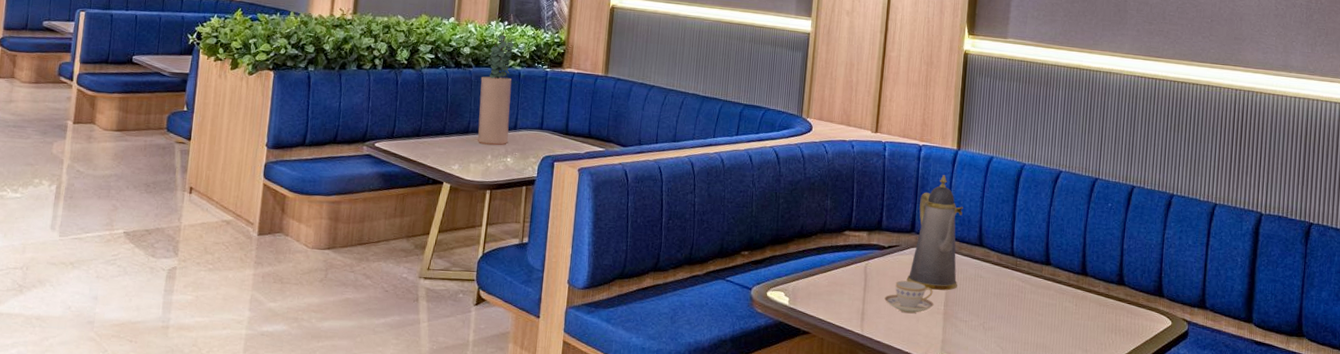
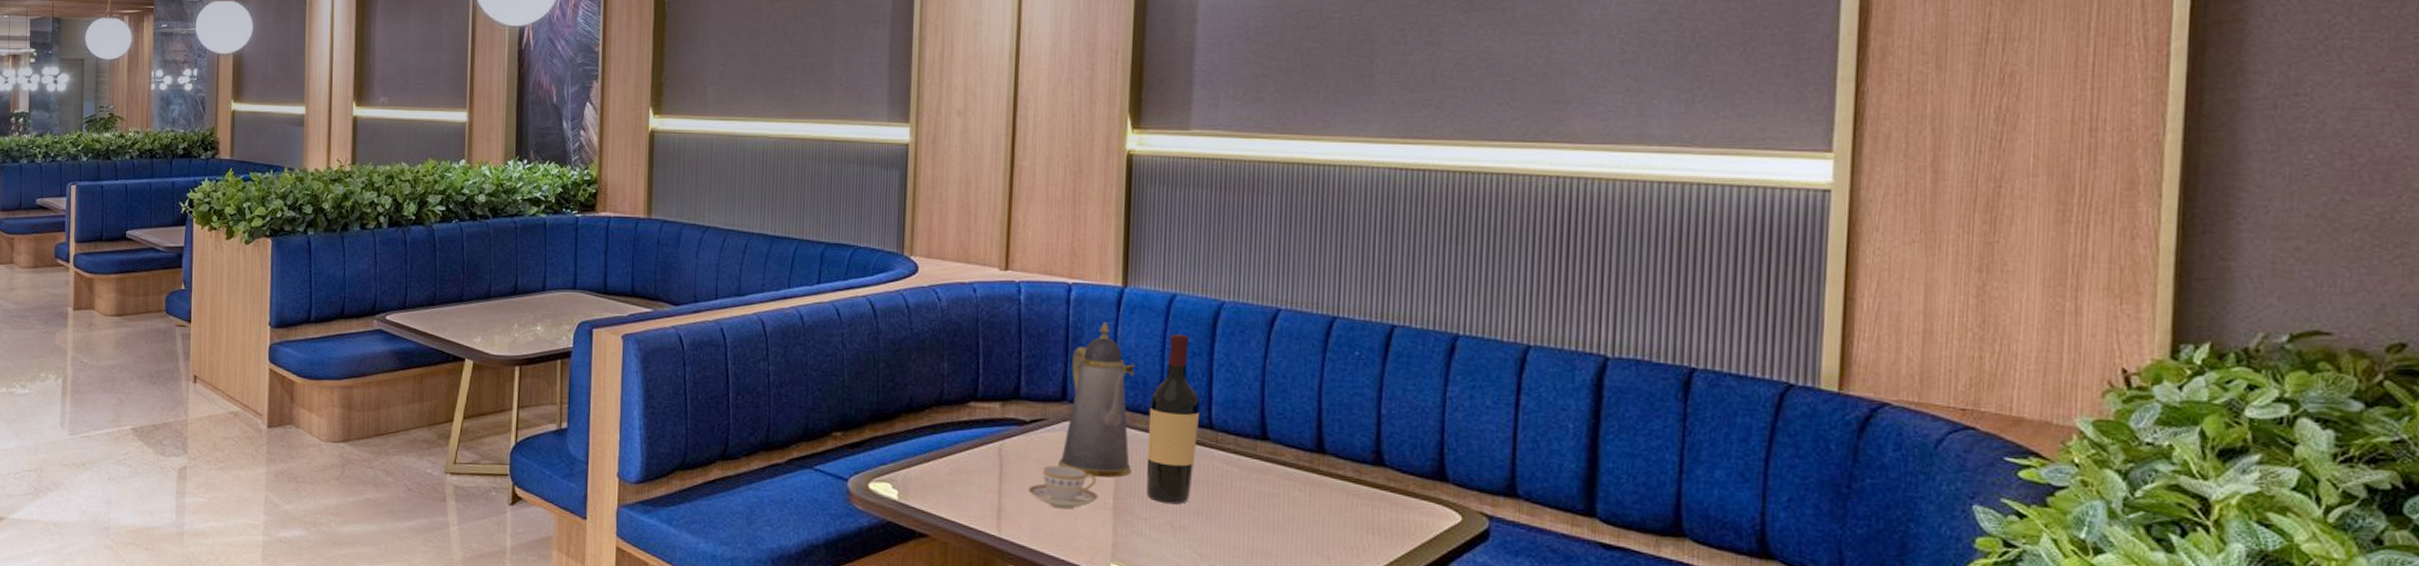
vase: present [478,30,514,146] -> none [500,171,537,312]
wine bottle: none [966,185,1007,311] -> present [1146,334,1201,504]

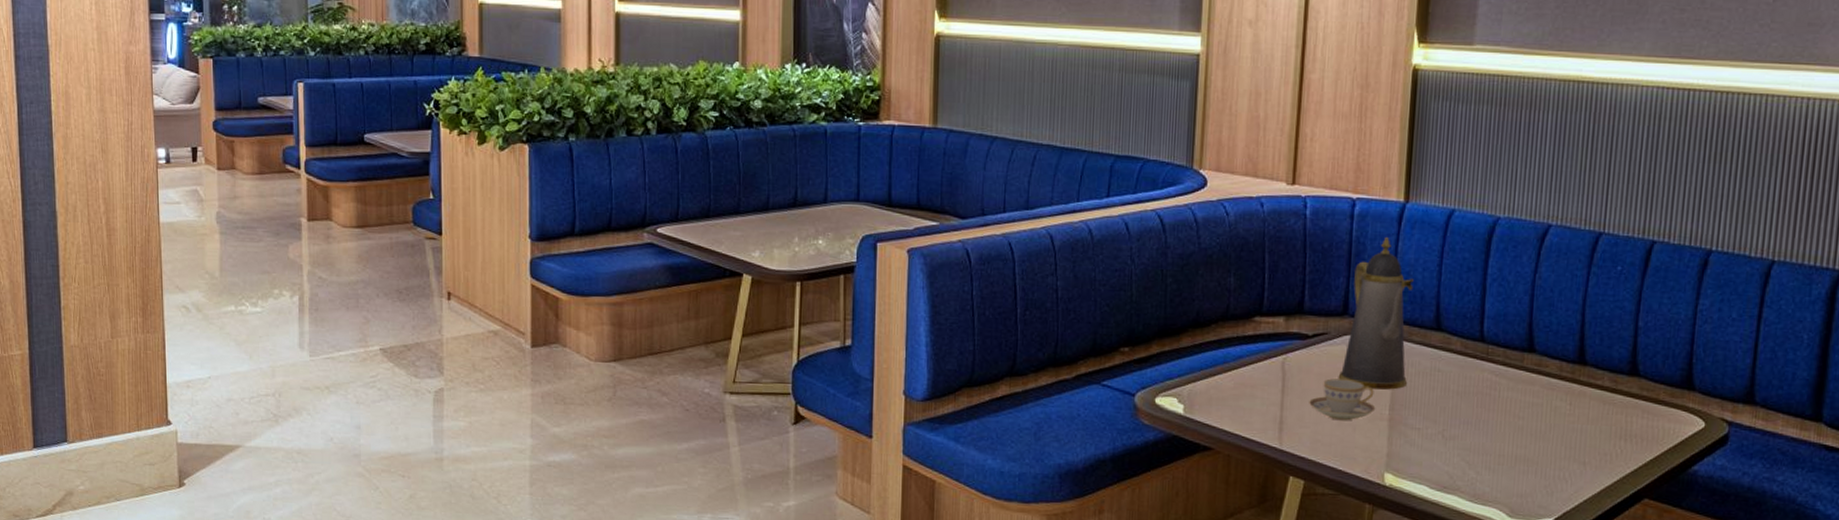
wine bottle: present [1146,334,1201,504] -> none [1419,249,1474,415]

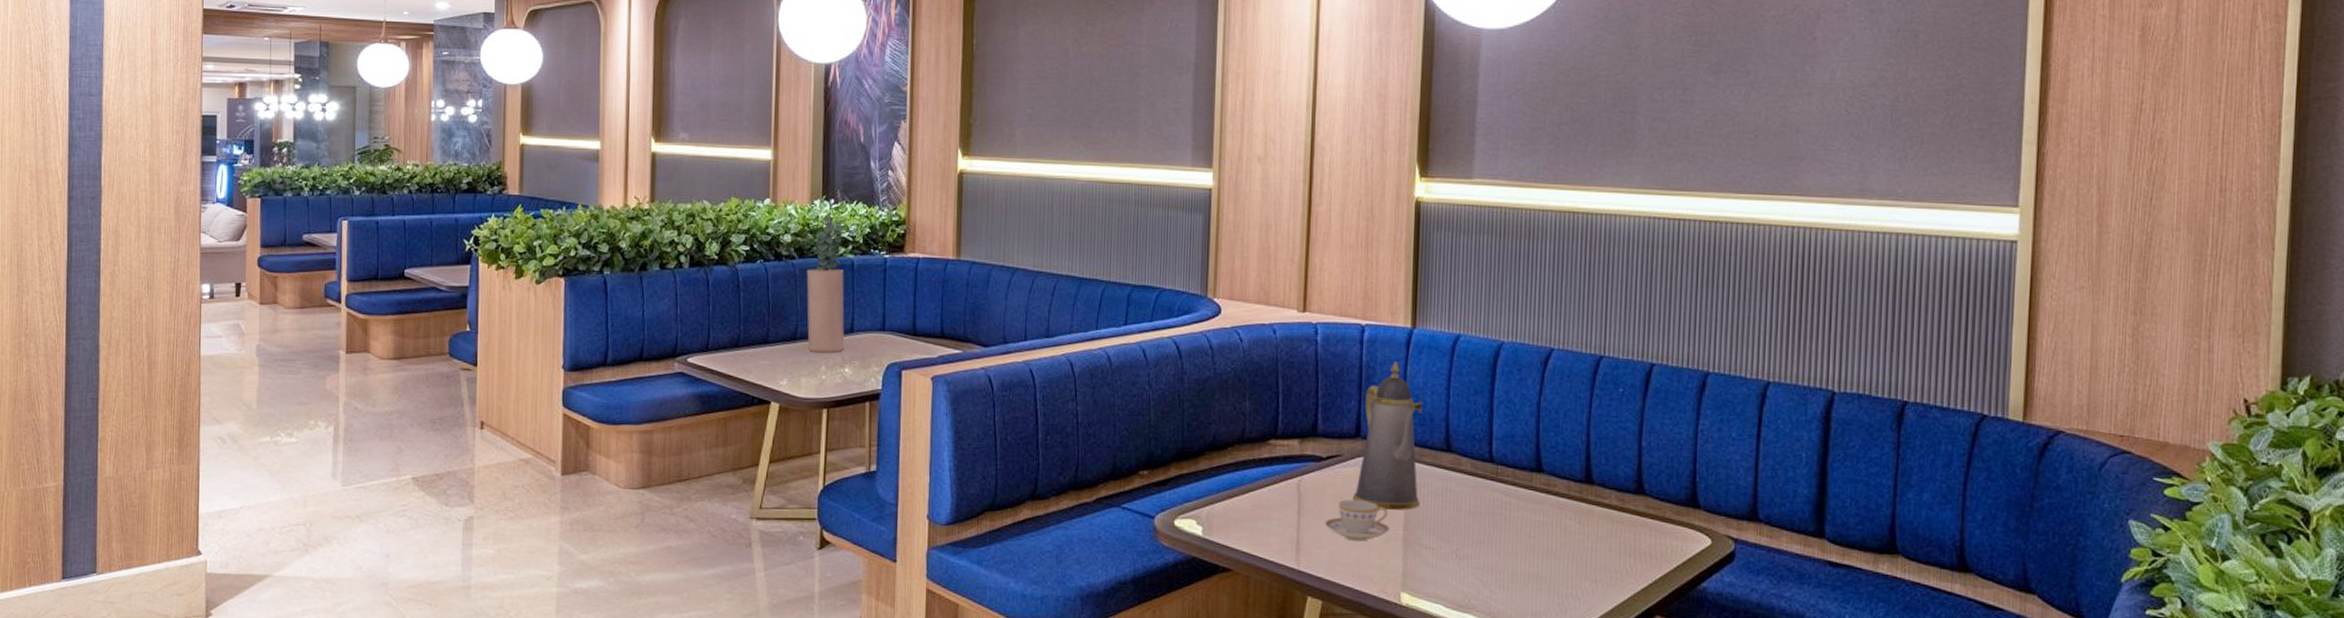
vase: none [778,75,818,225] -> present [806,211,845,354]

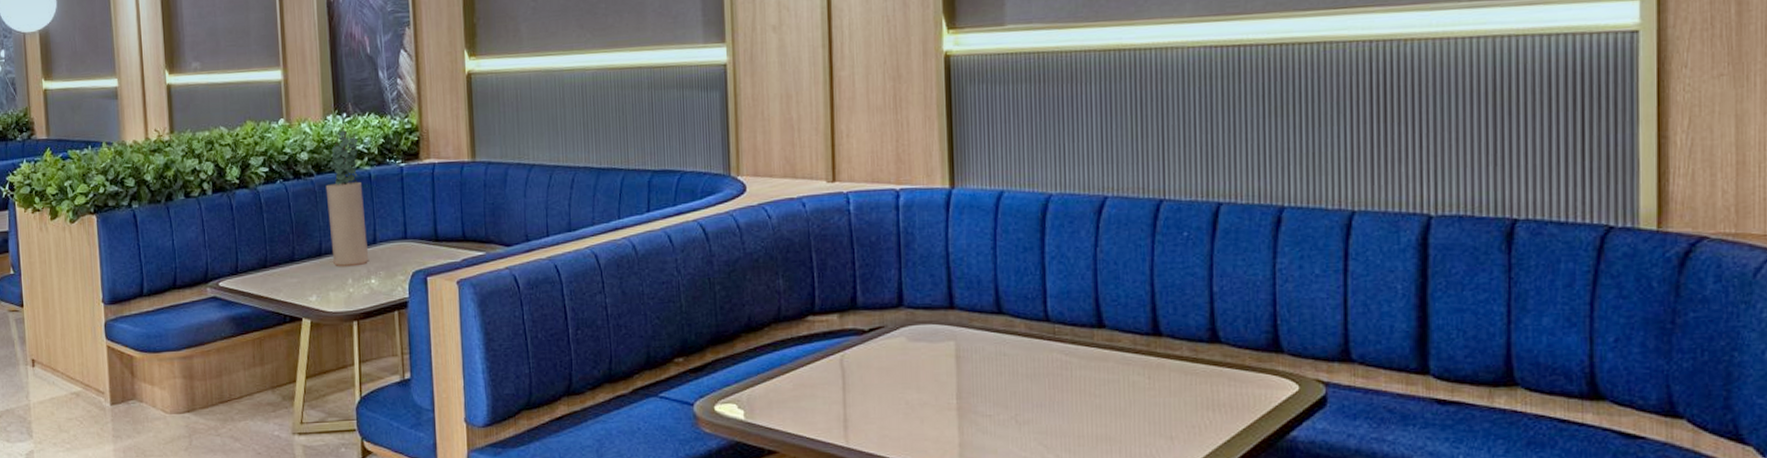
teacup: present [1325,499,1390,541] -> none [872,371,943,414]
coffee pot: present [1352,361,1423,510] -> none [899,224,972,379]

